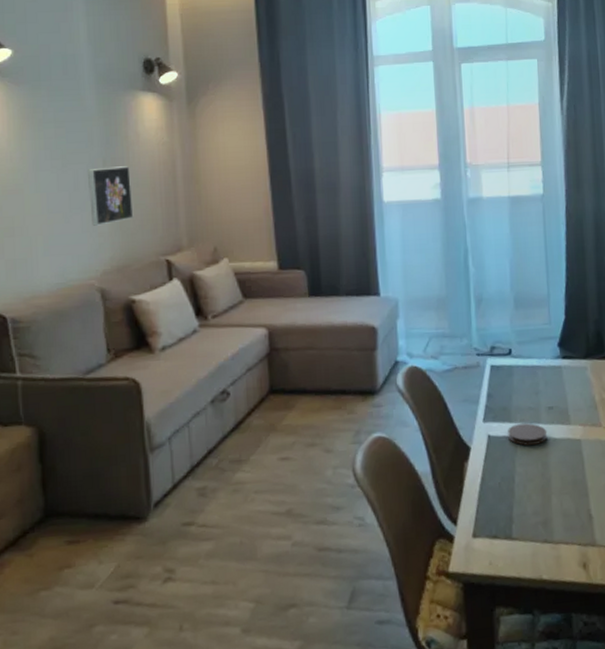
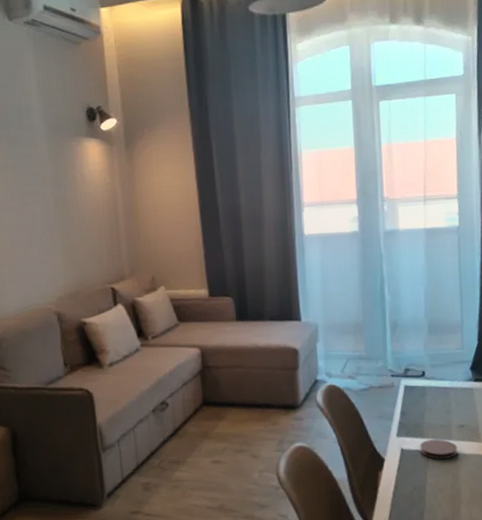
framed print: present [88,166,134,226] -> none [43,205,83,258]

